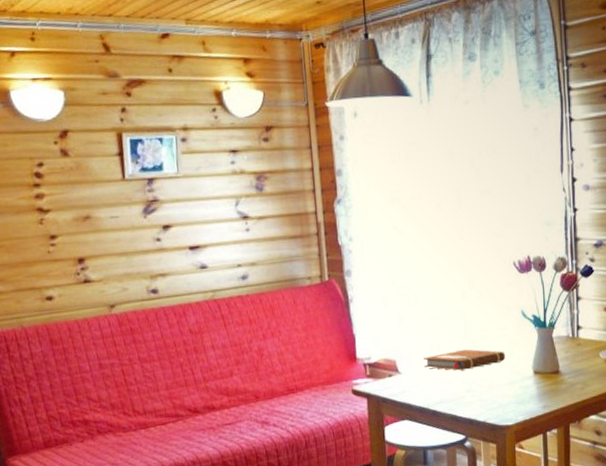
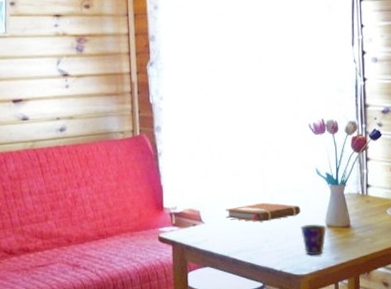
cup: none [505,371,535,405] -> present [301,224,327,255]

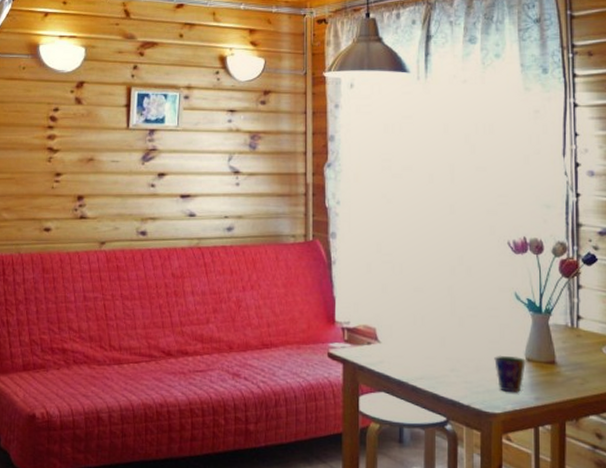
notebook: present [225,202,301,222] -> none [406,325,495,348]

